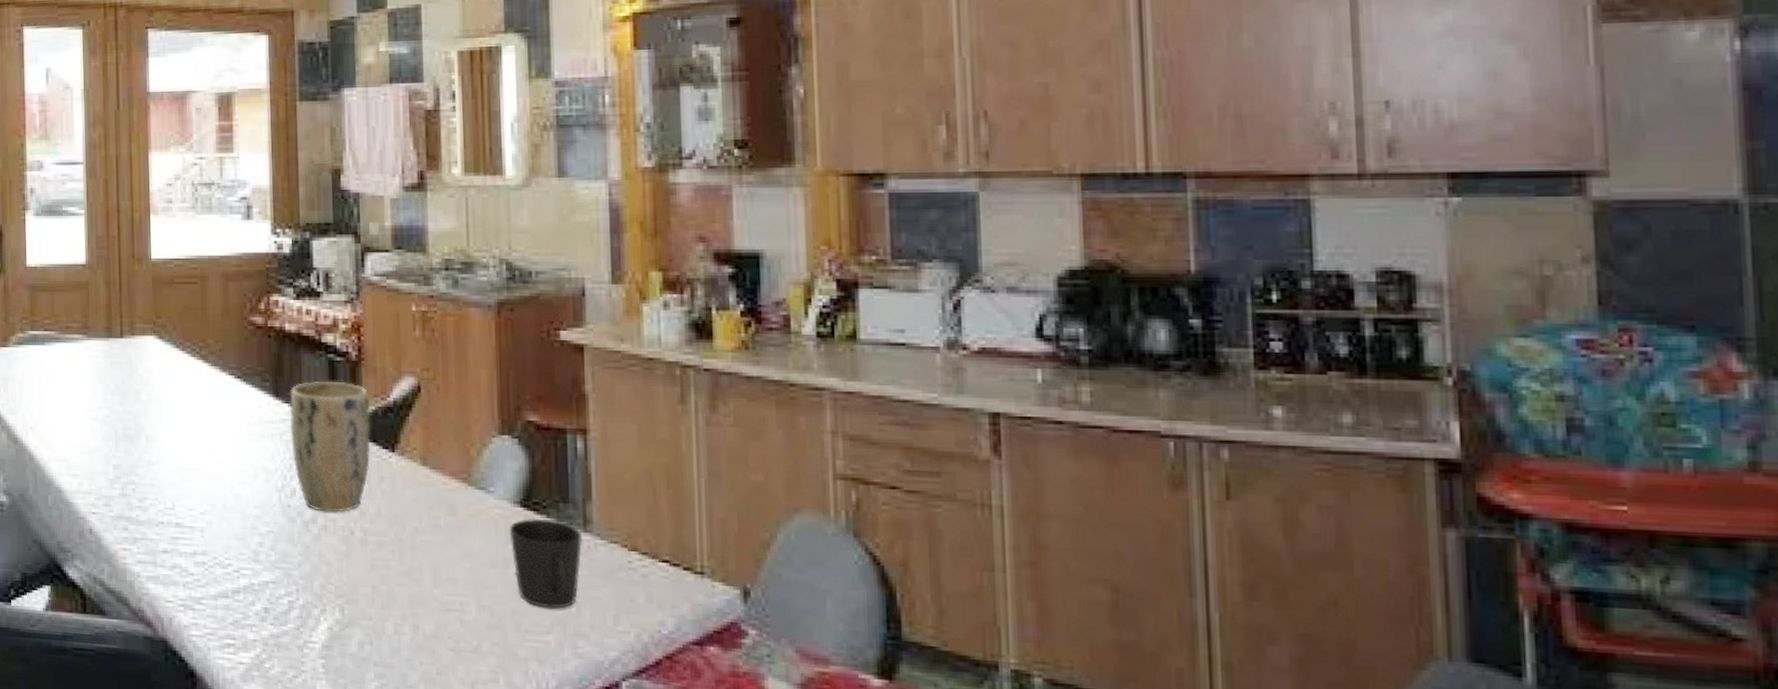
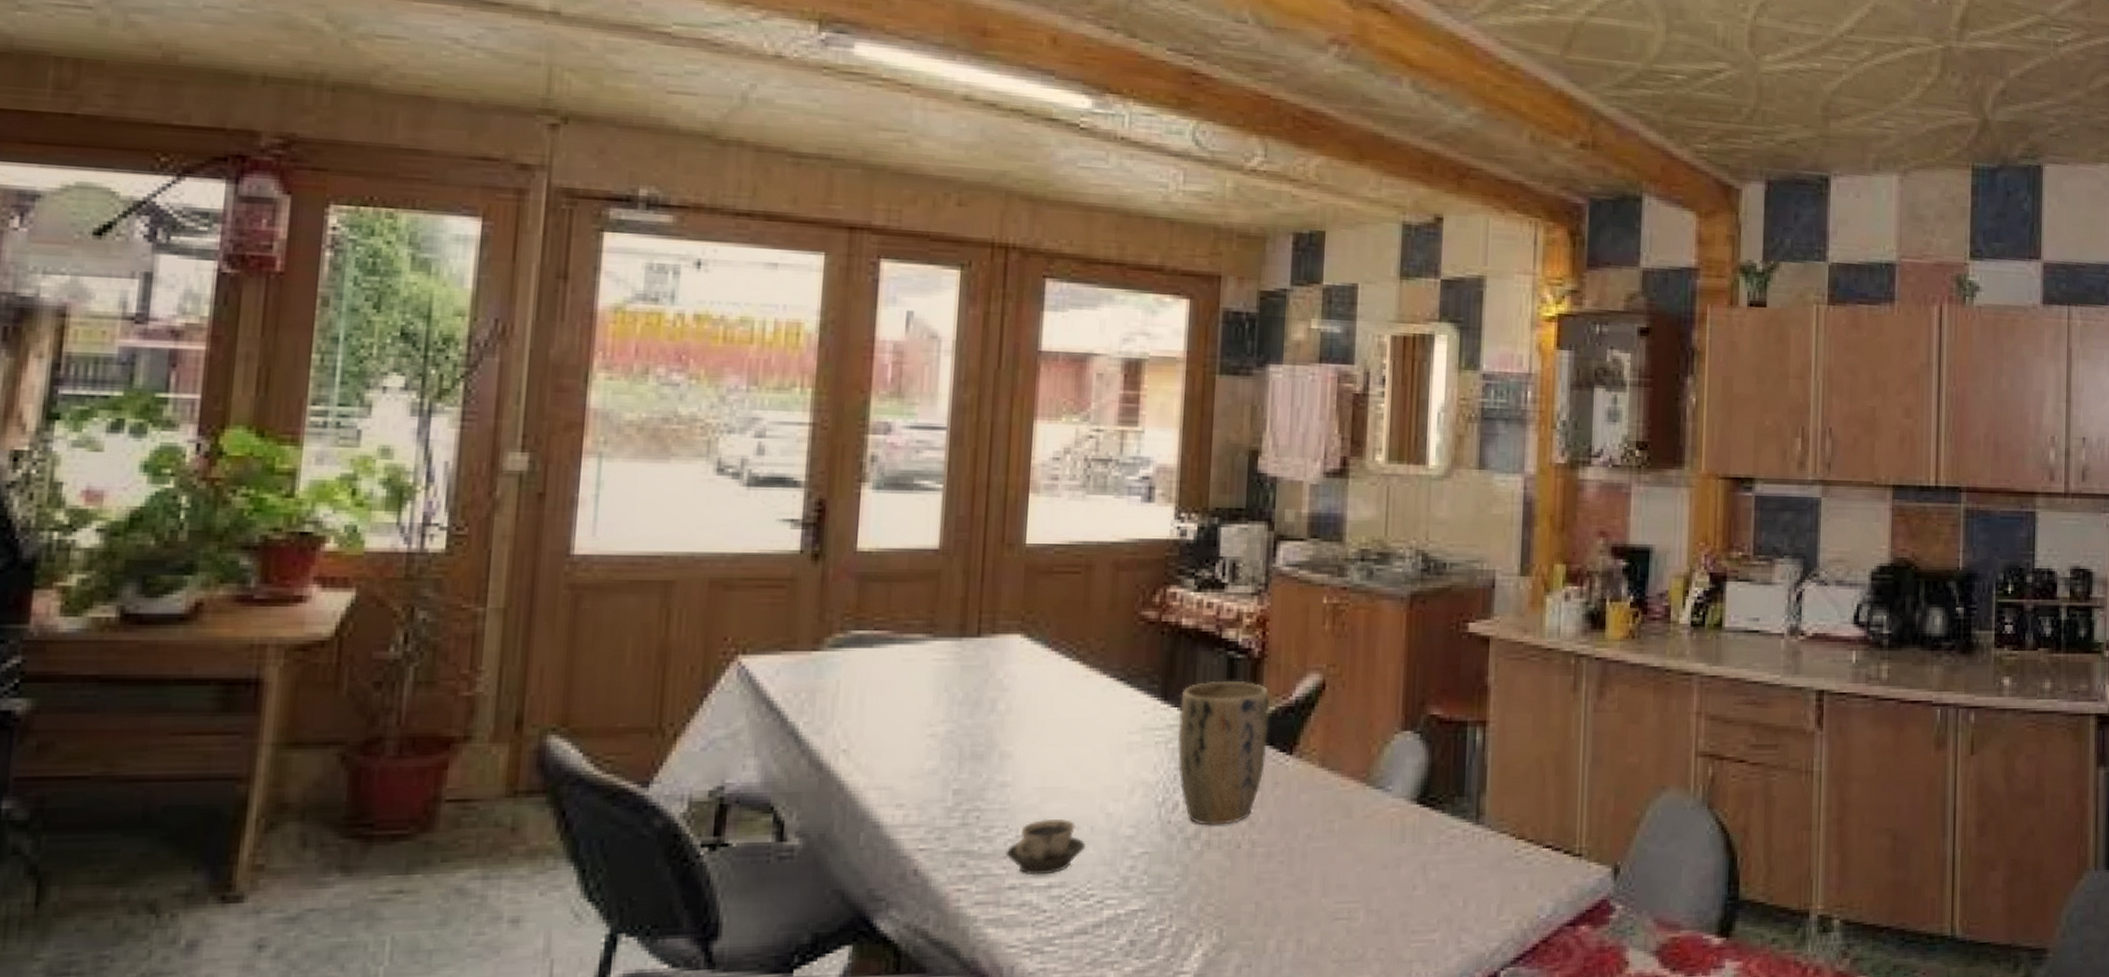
cup: none [157,495,220,543] -> present [1005,818,1085,876]
cup: present [509,518,582,610] -> none [1404,813,1474,907]

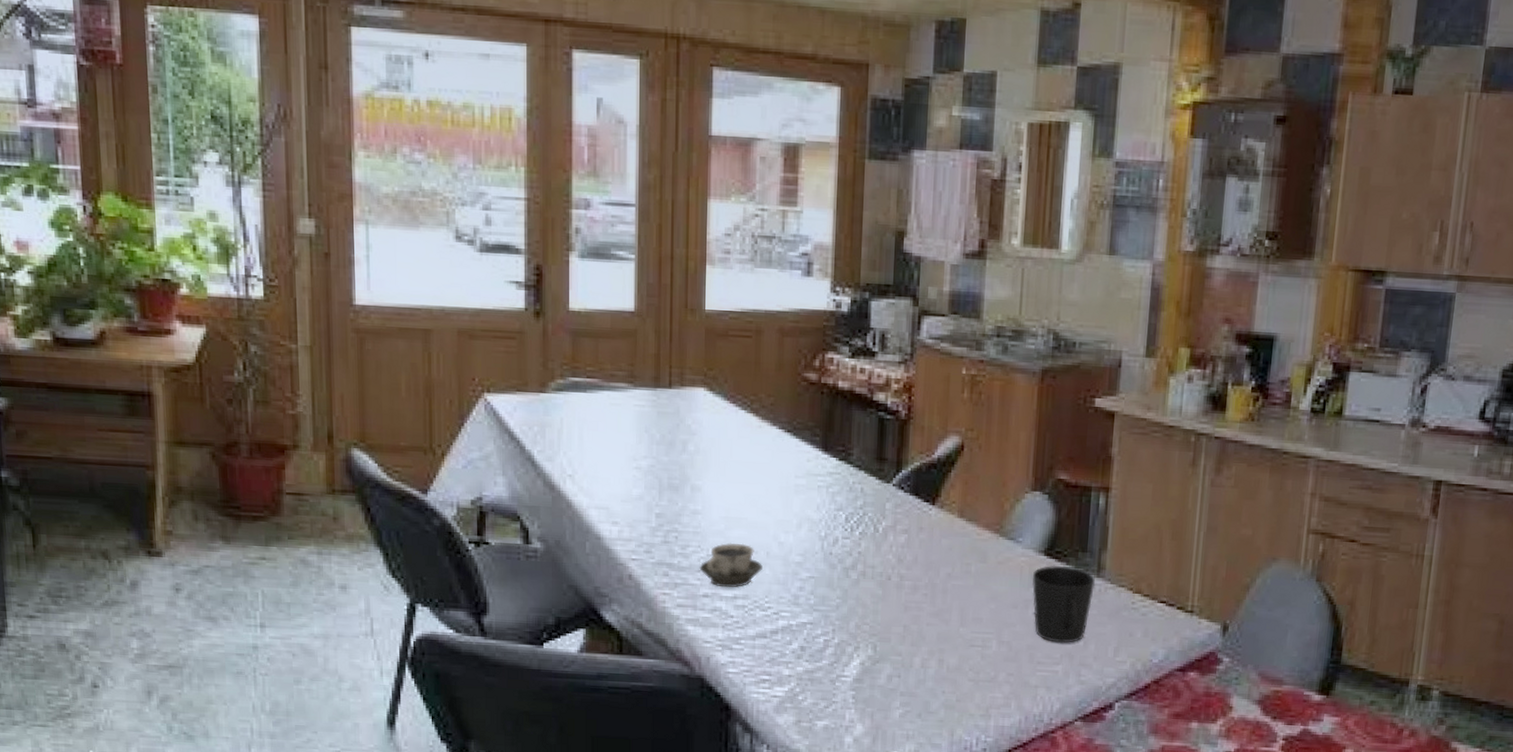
plant pot: present [1178,682,1270,826] -> none [836,438,915,560]
cup: none [1404,813,1474,907] -> present [1032,565,1095,644]

